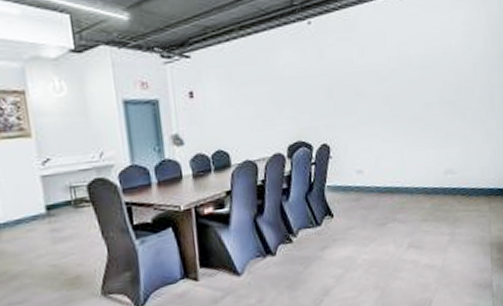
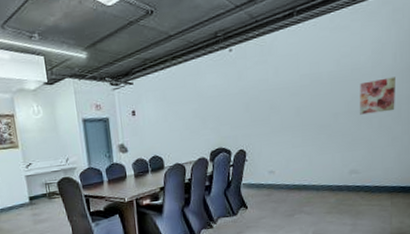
wall art: none [452,64,489,106] -> present [360,77,395,115]

